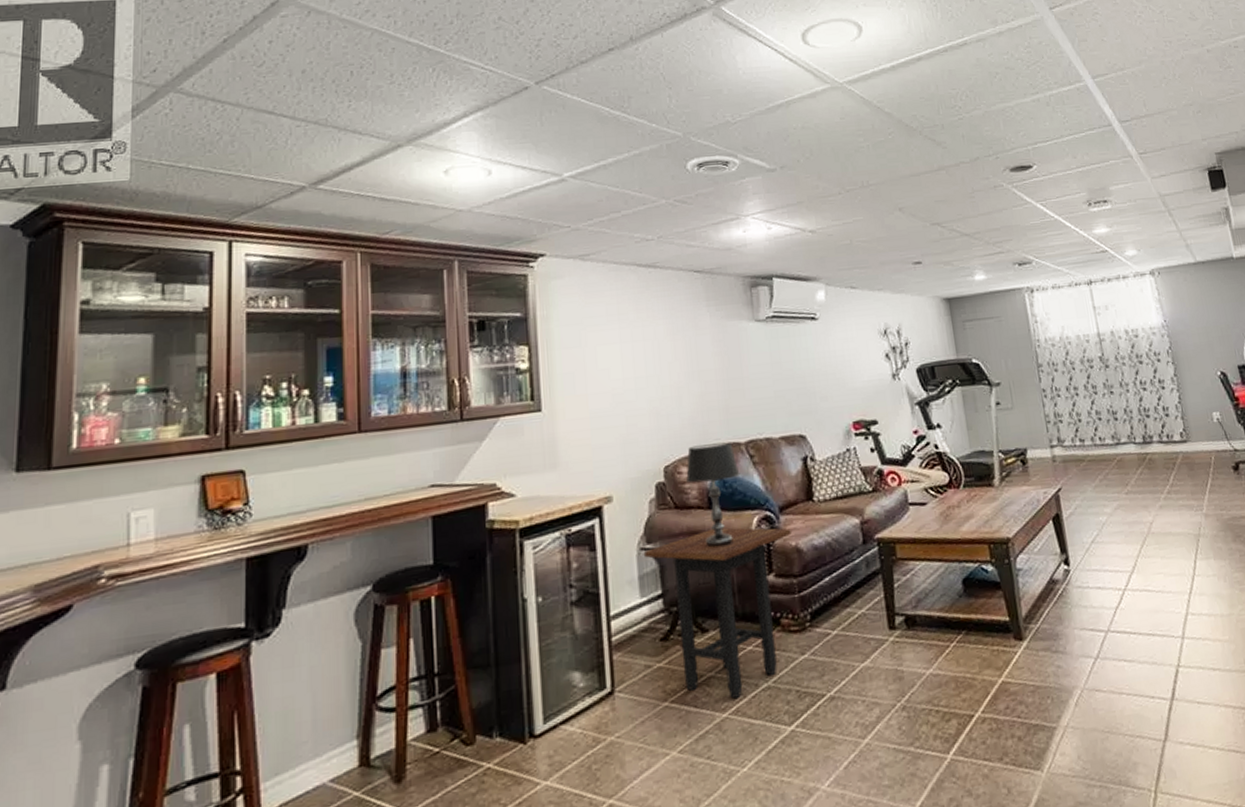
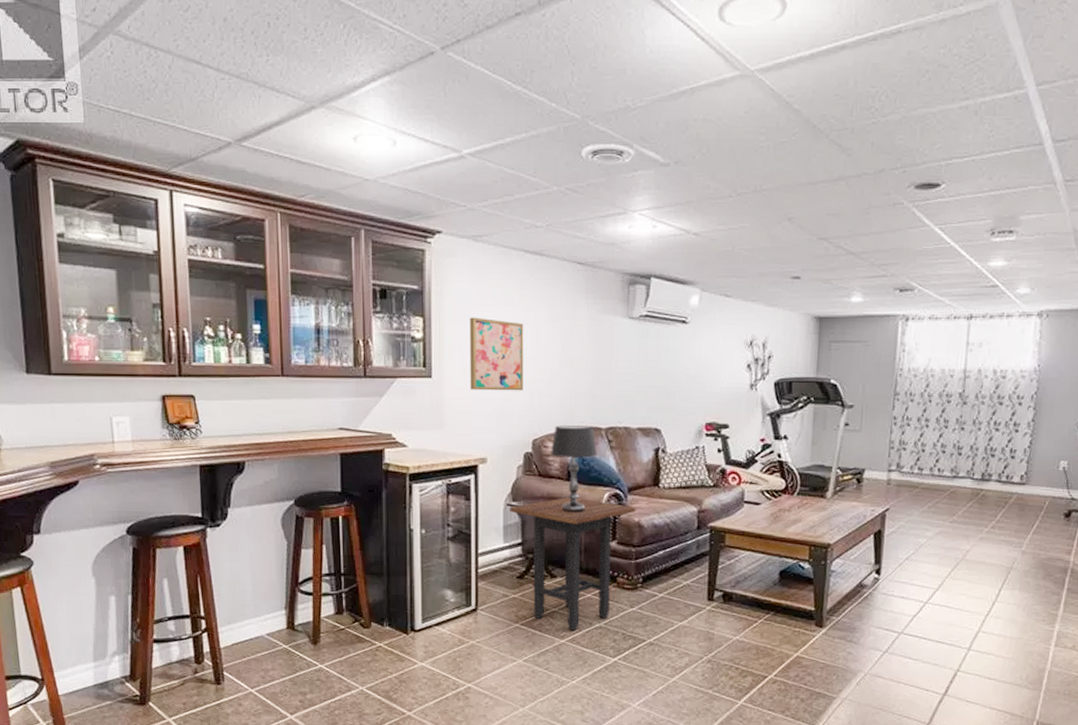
wall art: none [581,338,648,420] -> present [469,317,524,391]

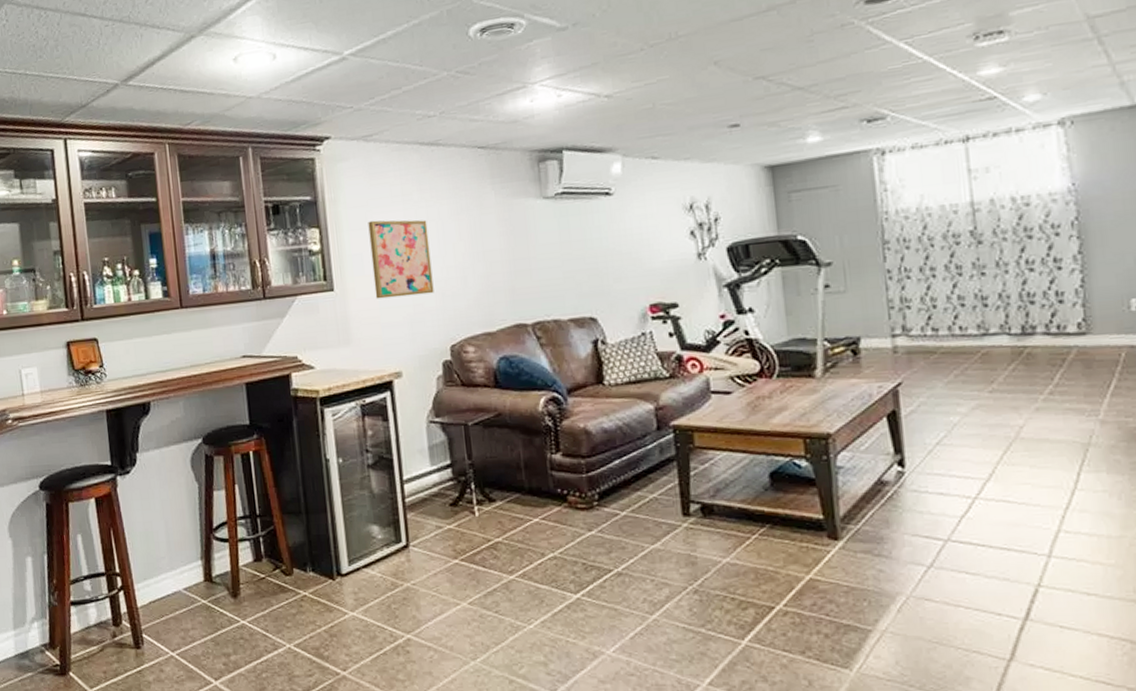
side table: present [509,498,636,630] -> none [432,406,580,563]
table lamp: present [551,425,598,513] -> none [472,323,527,425]

